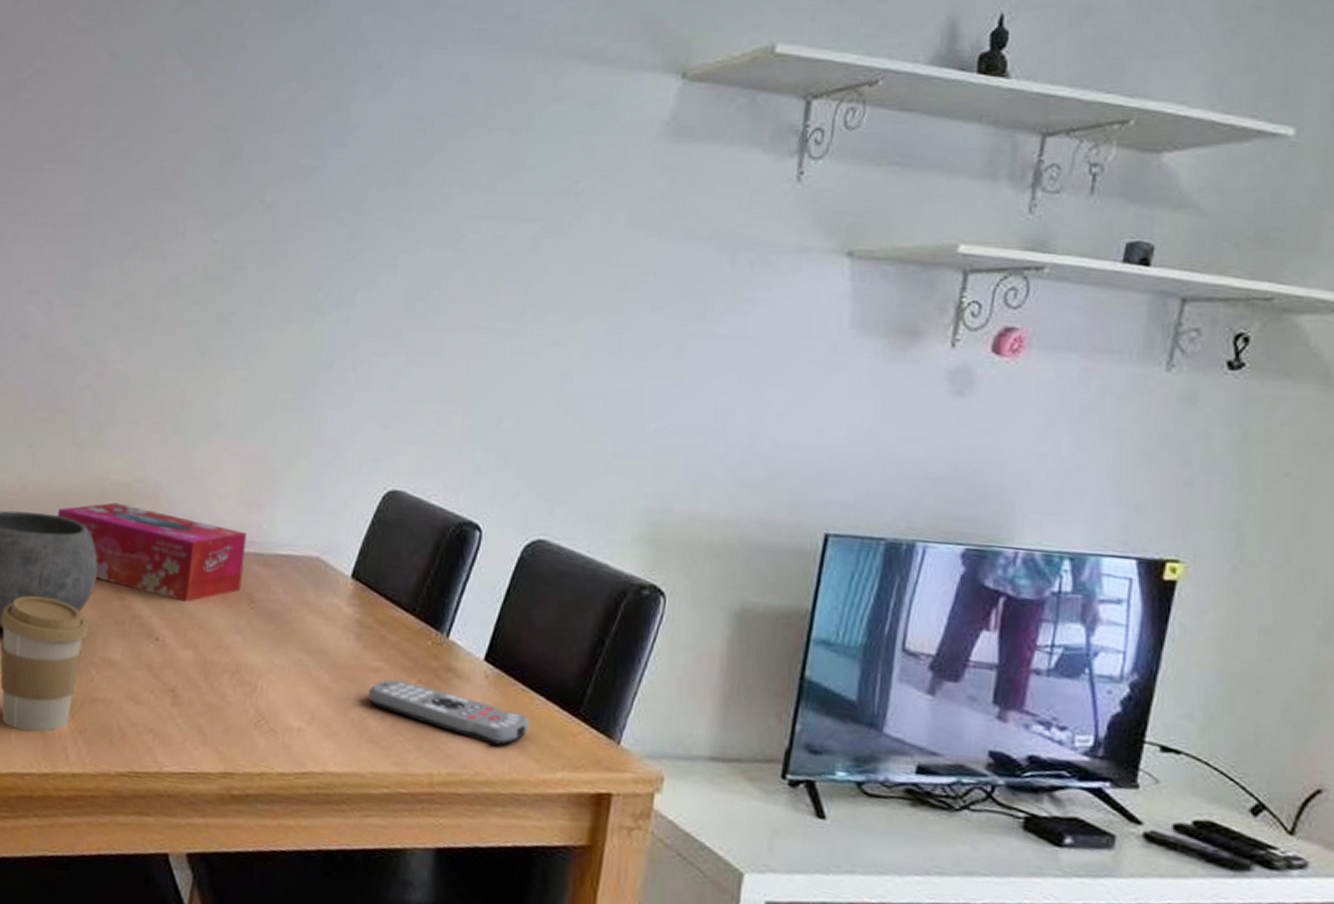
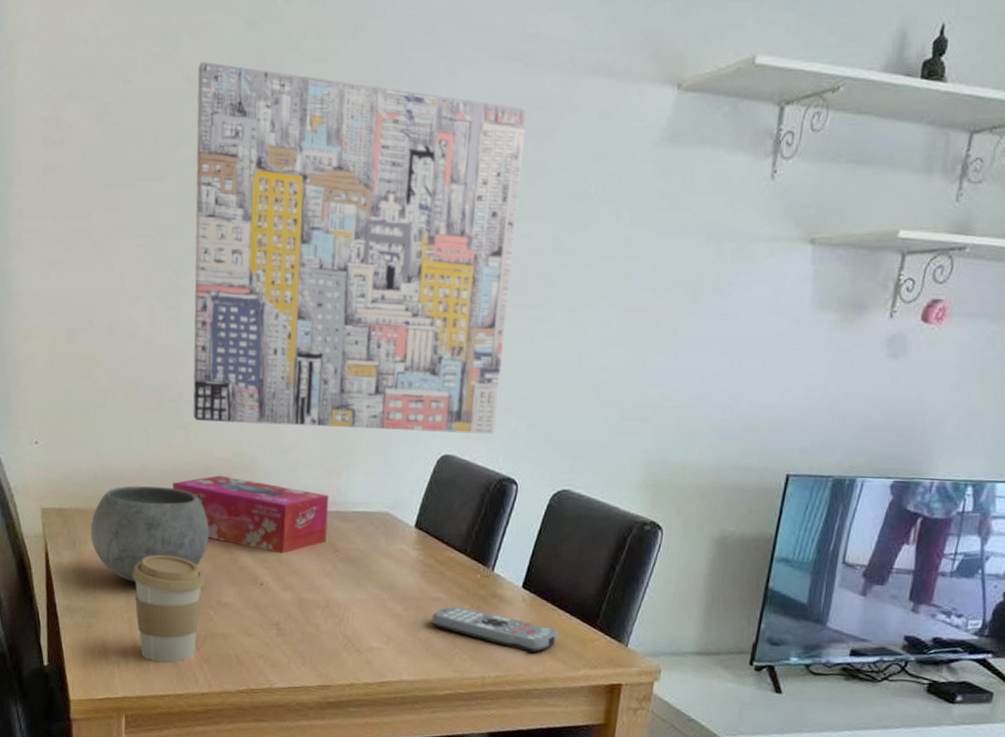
wall art: none [89,38,503,468] -> present [193,62,527,434]

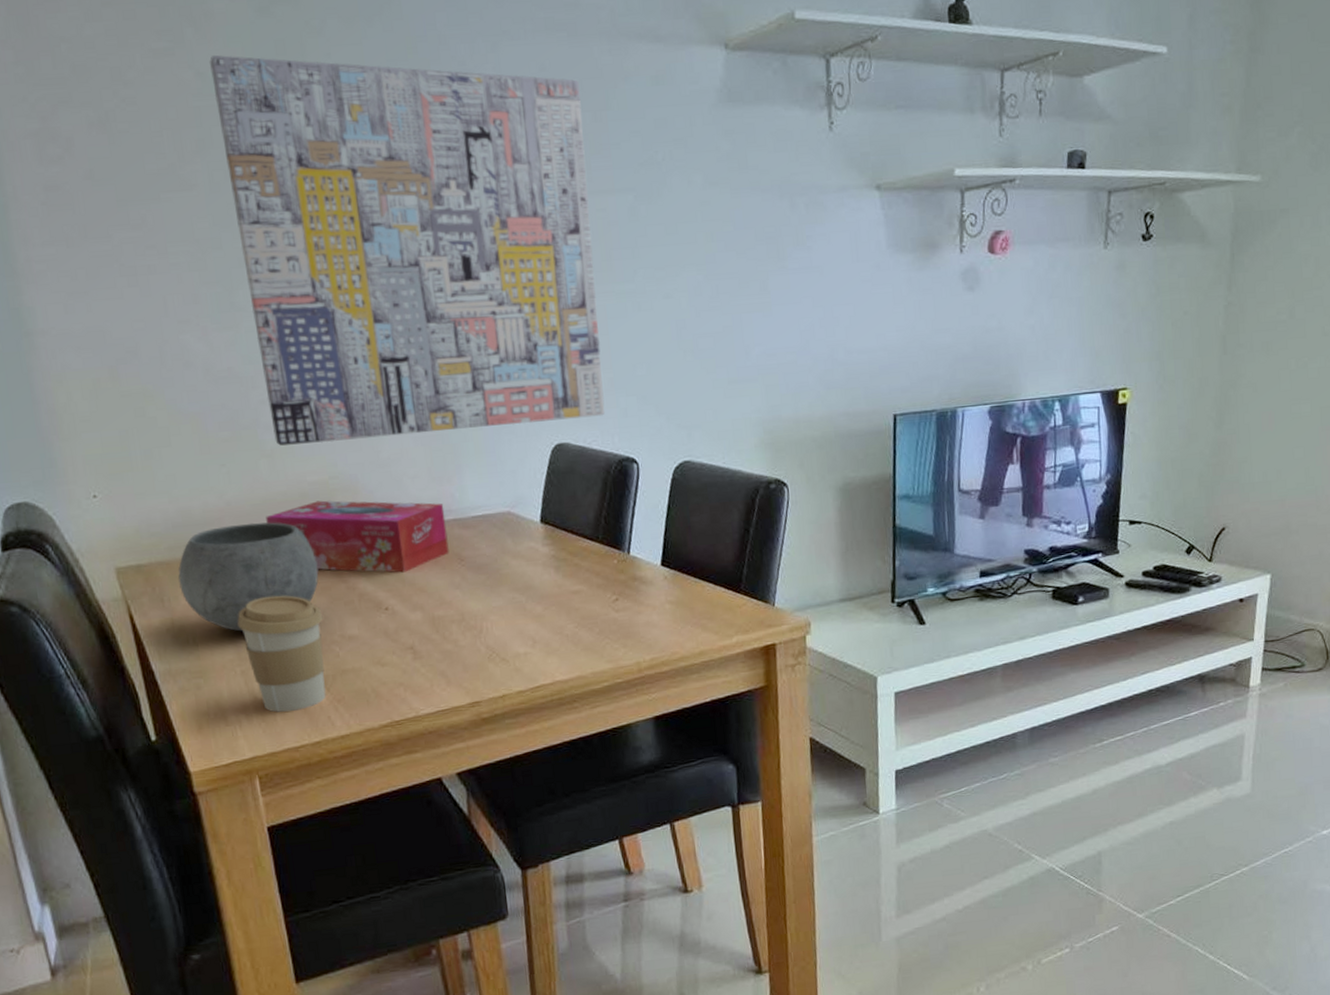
remote control: present [431,606,558,653] -> none [575,596,706,629]

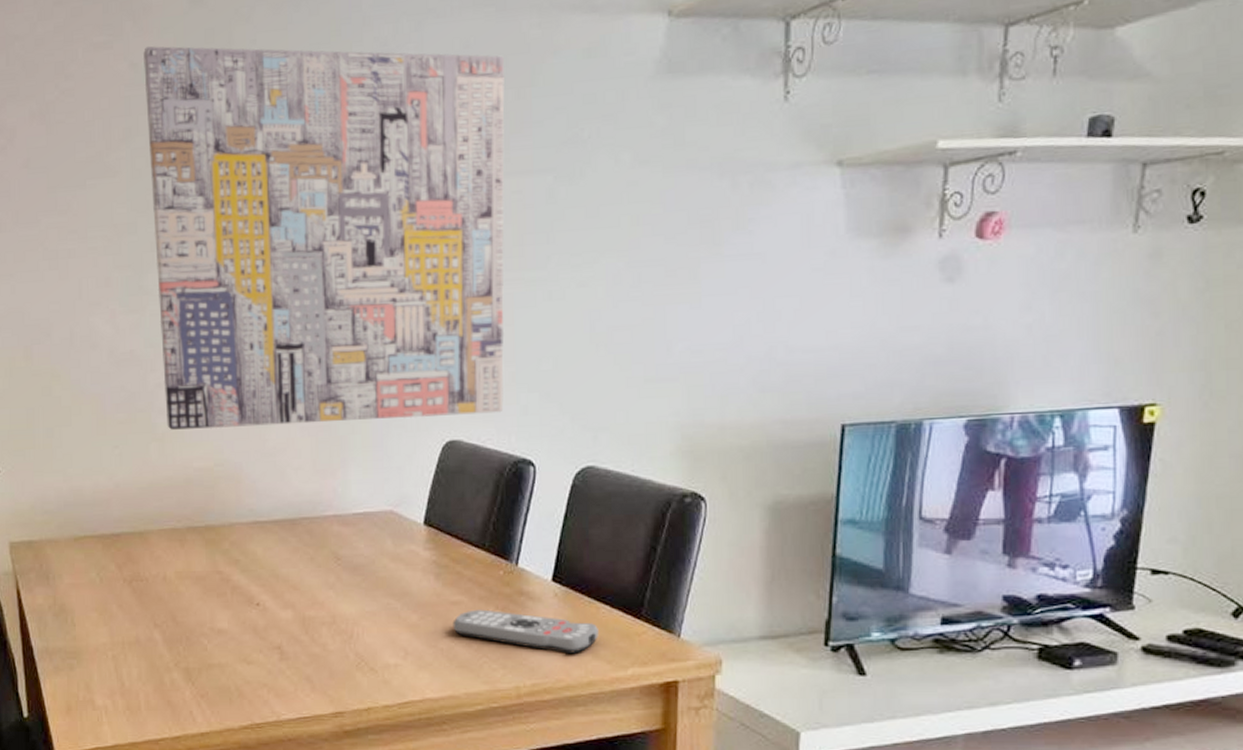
bowl: present [178,522,319,632] -> none [64,506,195,615]
coffee cup: present [237,595,326,713] -> none [114,581,195,701]
tissue box: present [266,500,449,573] -> none [151,487,326,568]
remote control: none [575,596,706,629] -> present [452,609,599,654]

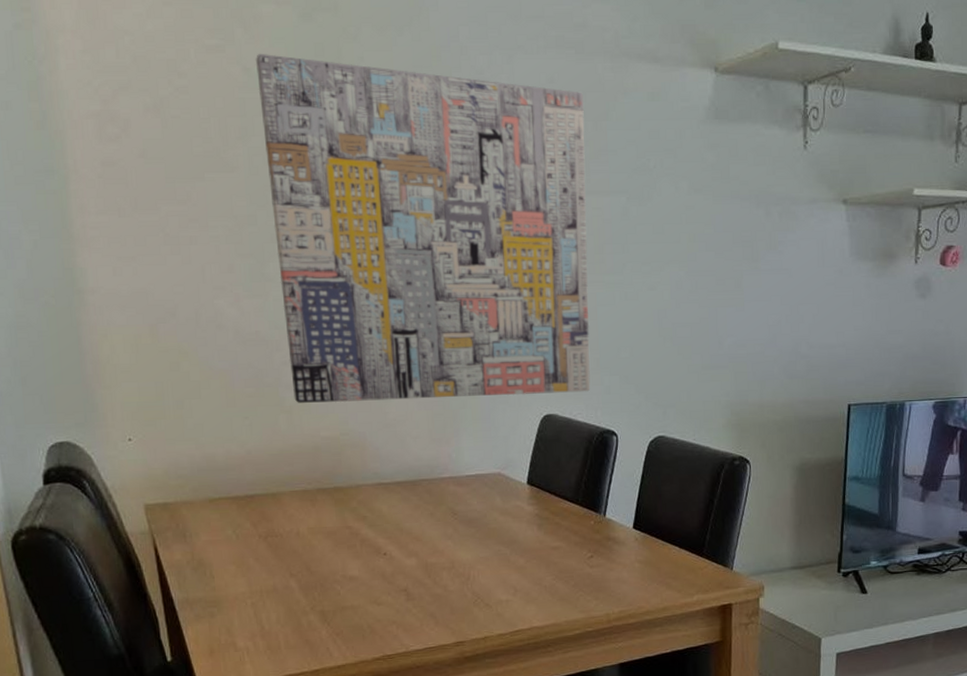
remote control: present [452,609,599,654] -> none [553,552,671,586]

